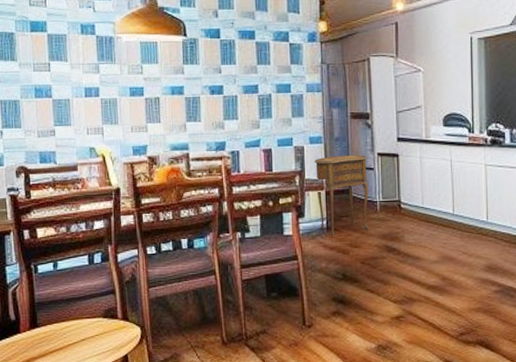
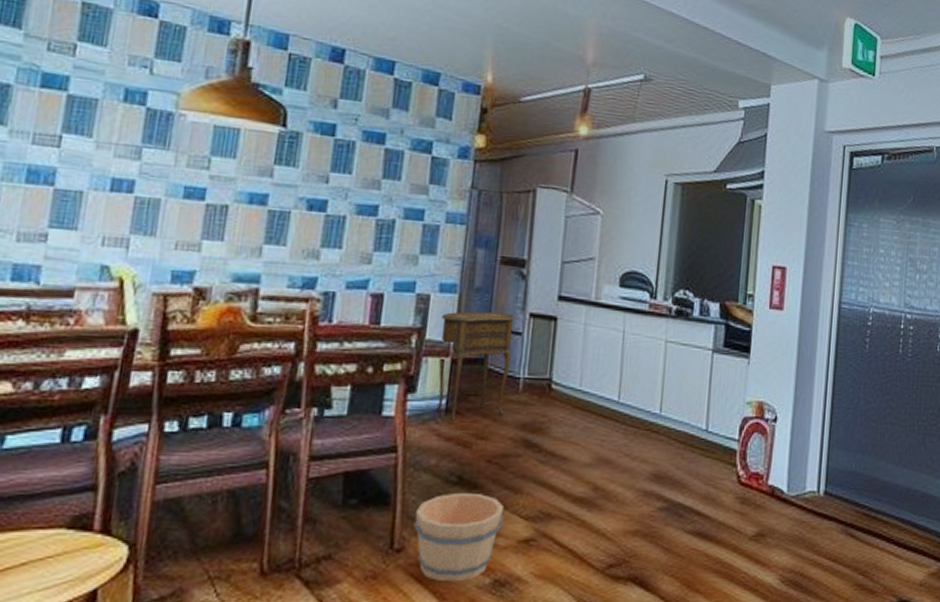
bucket: none [316,285,379,347] -> present [413,492,505,582]

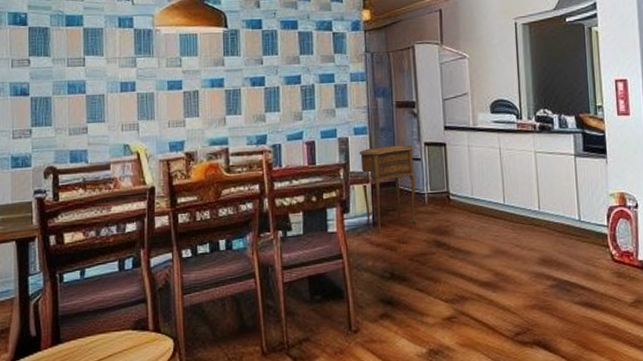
bucket: present [413,492,505,582] -> none [363,284,429,354]

